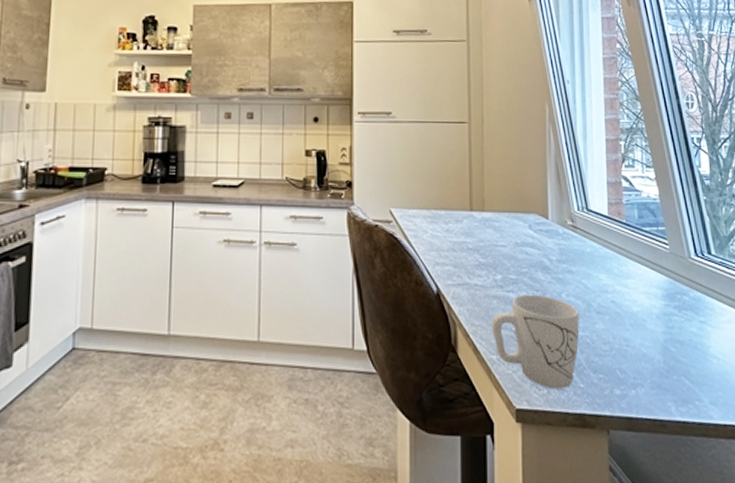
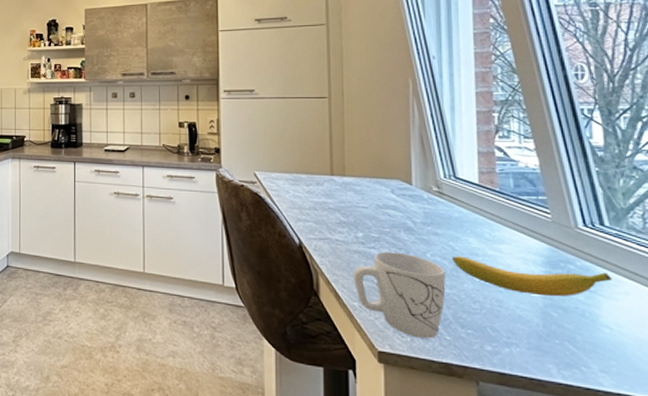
banana: none [585,294,718,331] -> present [452,256,612,297]

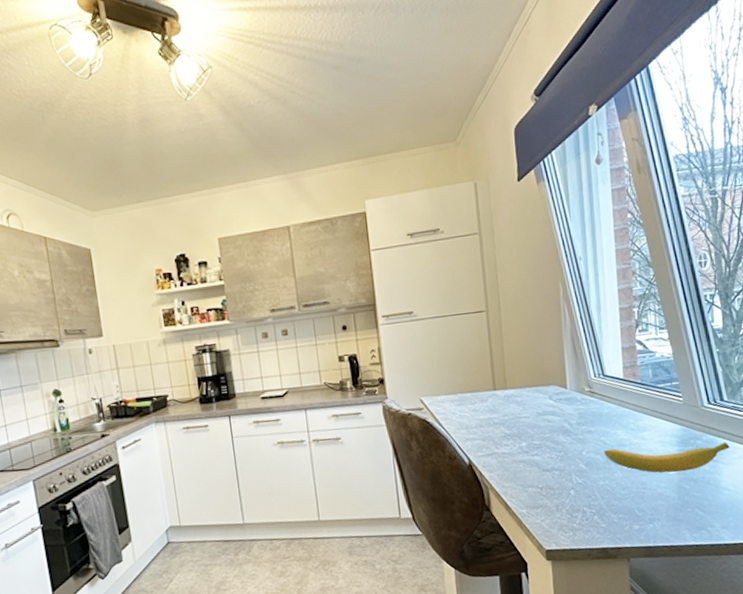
mug: present [352,251,446,339] -> none [519,455,600,531]

